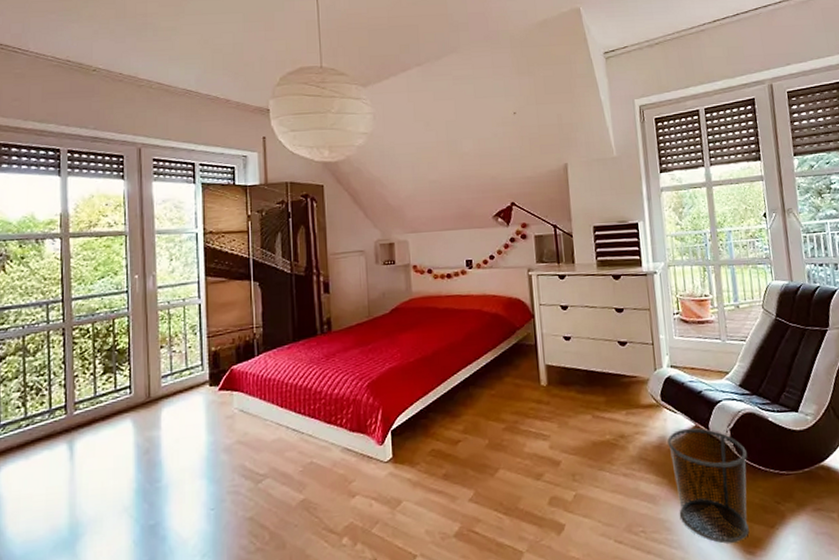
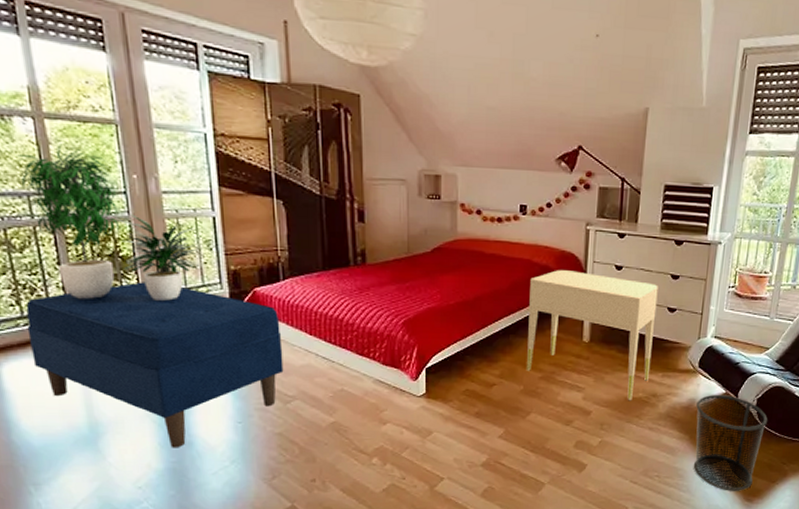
bench: none [28,371,256,545] -> present [25,282,284,448]
potted plant: none [42,256,185,396] -> present [15,143,200,301]
nightstand: none [483,315,613,446] -> present [527,270,658,401]

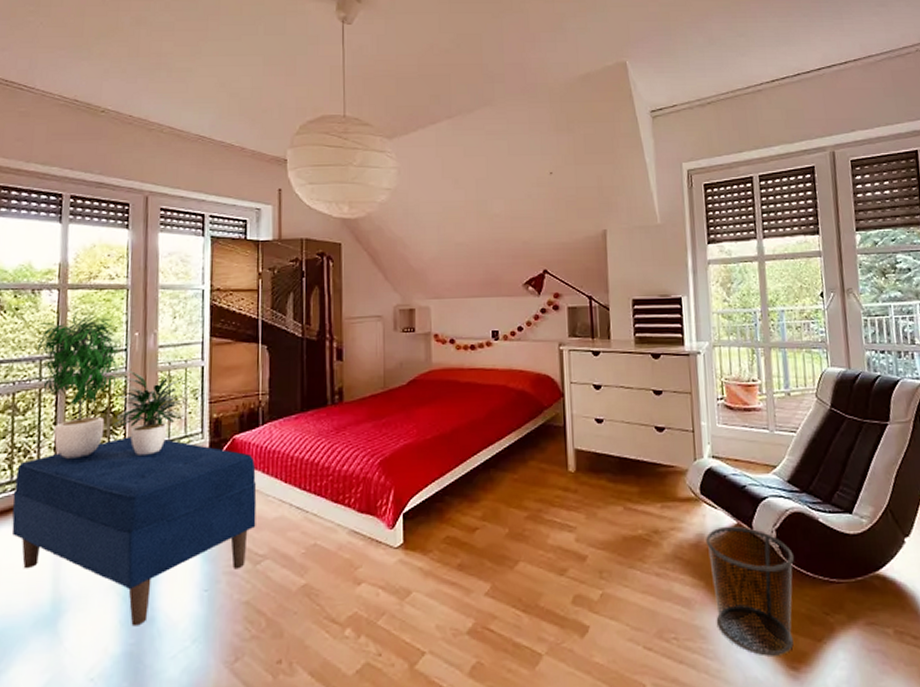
nightstand: present [527,270,658,401] -> none [507,393,647,541]

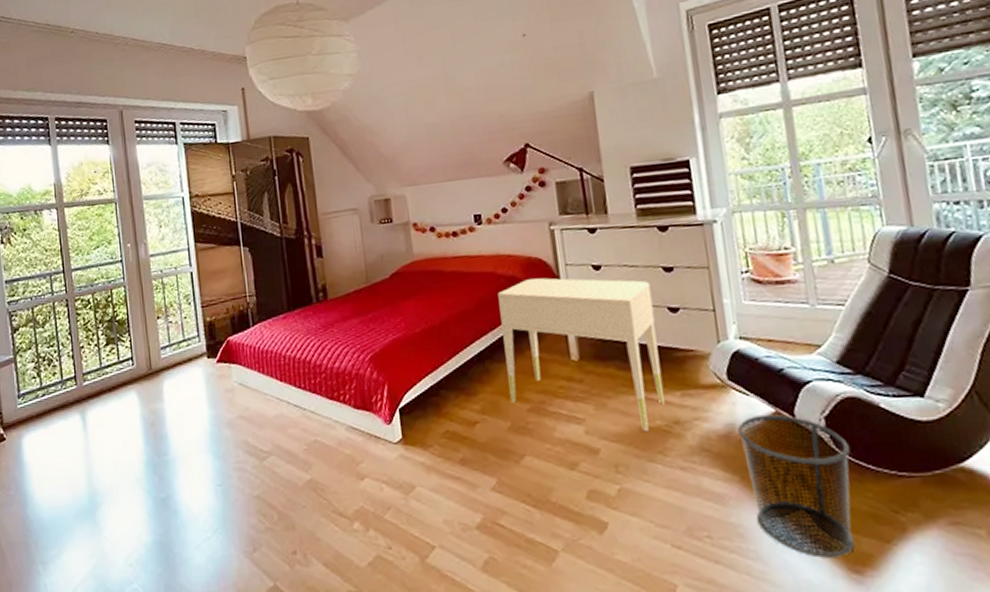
bench: present [11,436,257,627] -> none [44,343,258,518]
potted plant: present [37,310,186,460] -> none [43,226,181,367]
nightstand: none [507,393,647,541] -> present [497,277,665,433]

